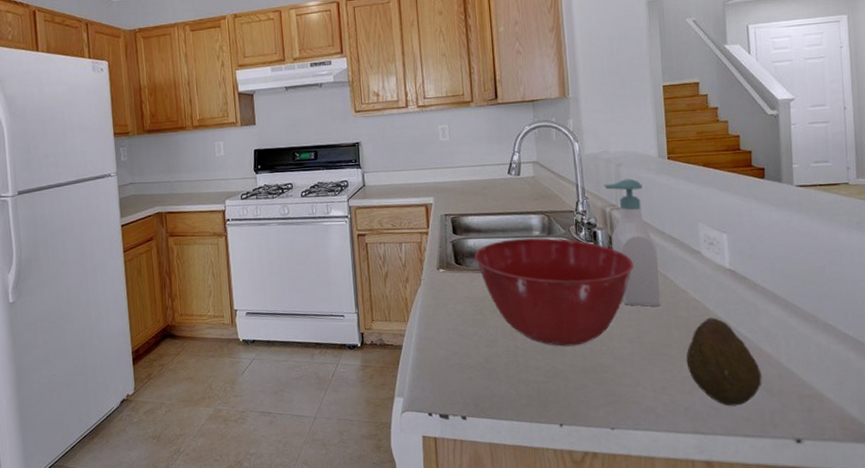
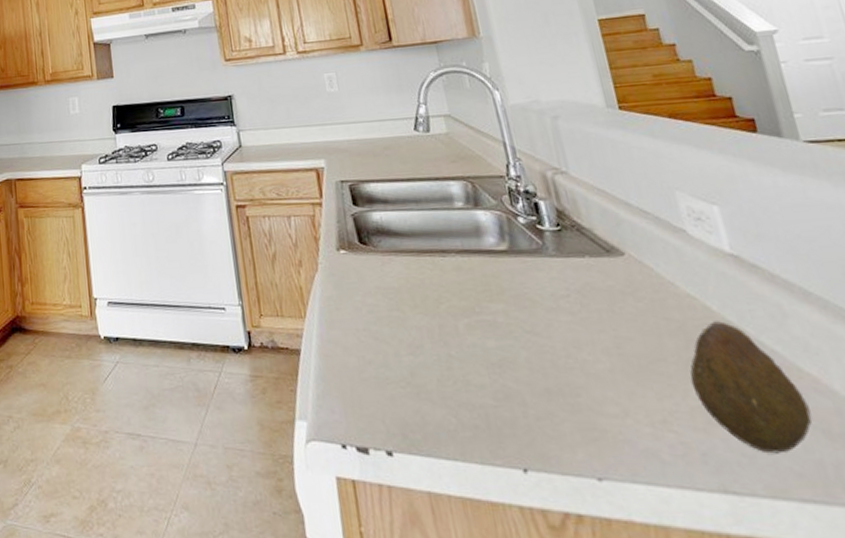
mixing bowl: present [474,238,634,347] -> none [382,210,596,357]
soap bottle: present [603,178,661,307] -> none [538,134,642,305]

